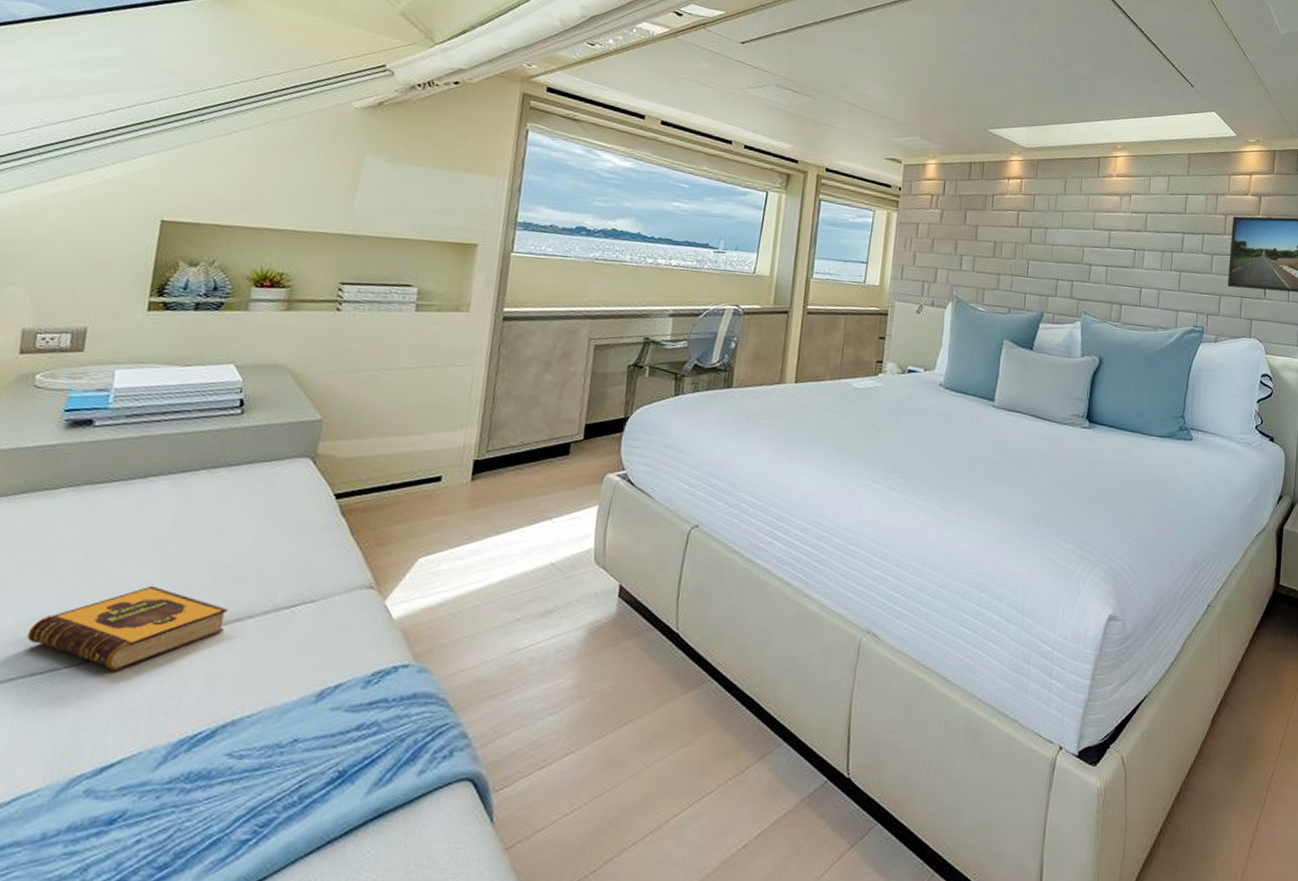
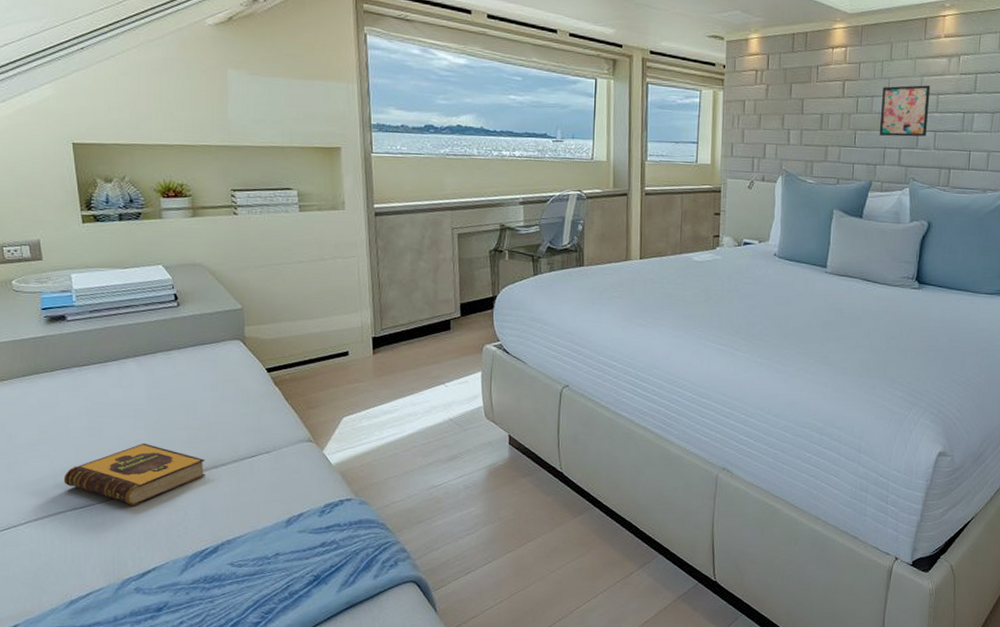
wall art: none [1051,219,1103,271] -> present [879,85,931,137]

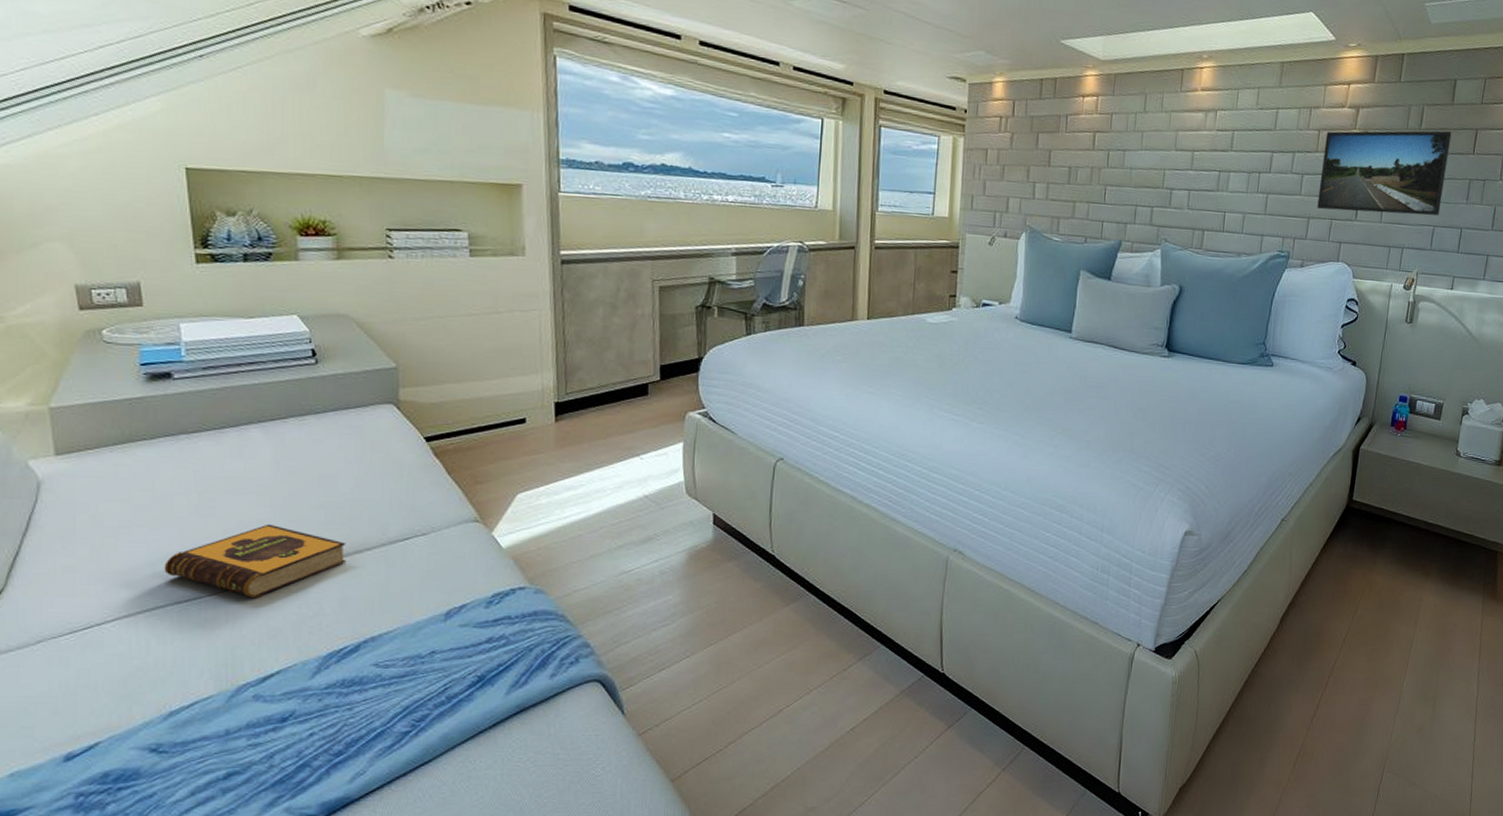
wall art: present [879,85,931,137] -> none [1130,140,1186,195]

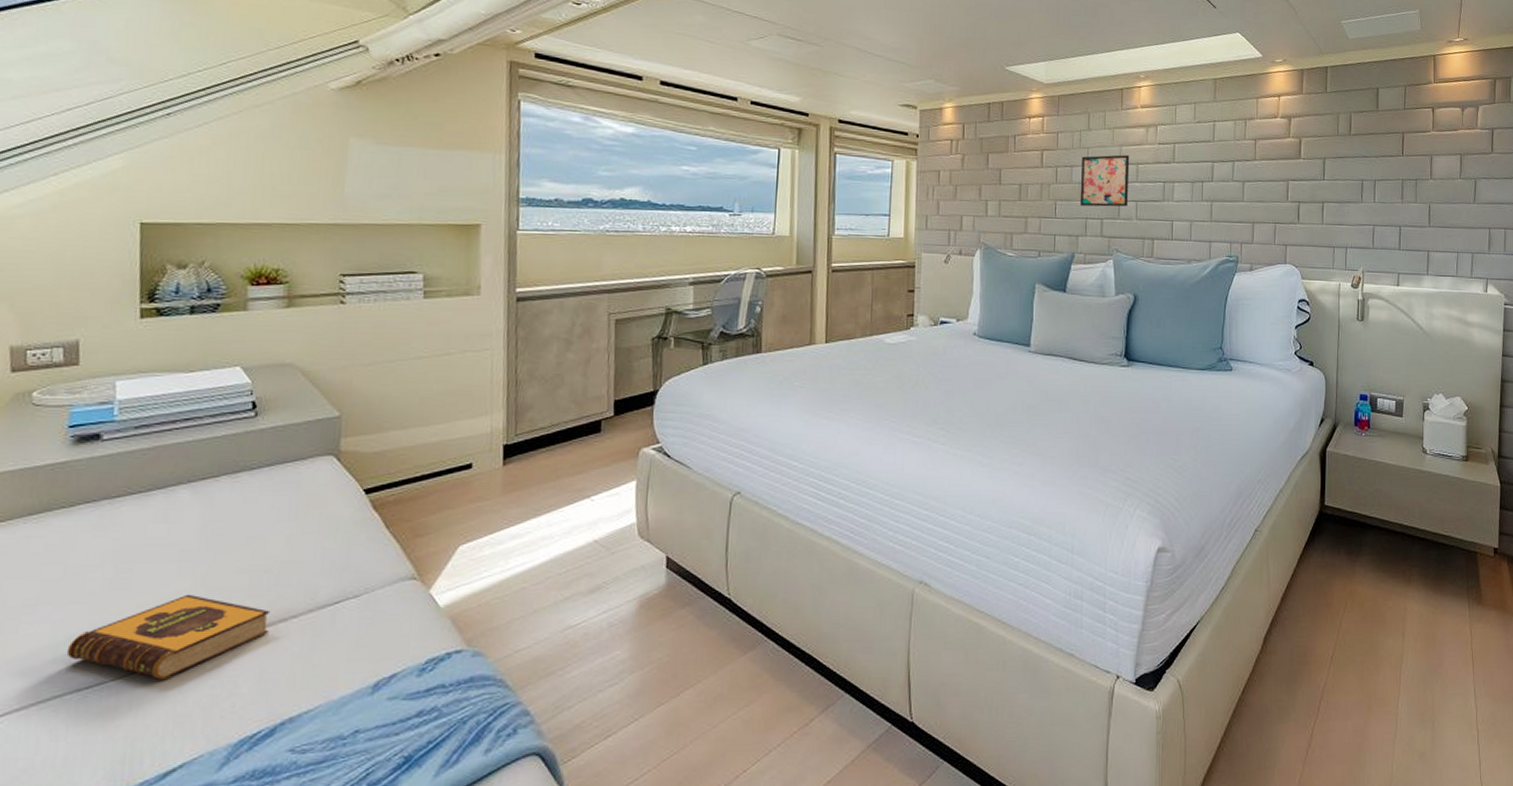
wall art: none [1130,140,1186,195] -> present [1079,155,1130,207]
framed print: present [1317,130,1452,216] -> none [1260,135,1380,216]

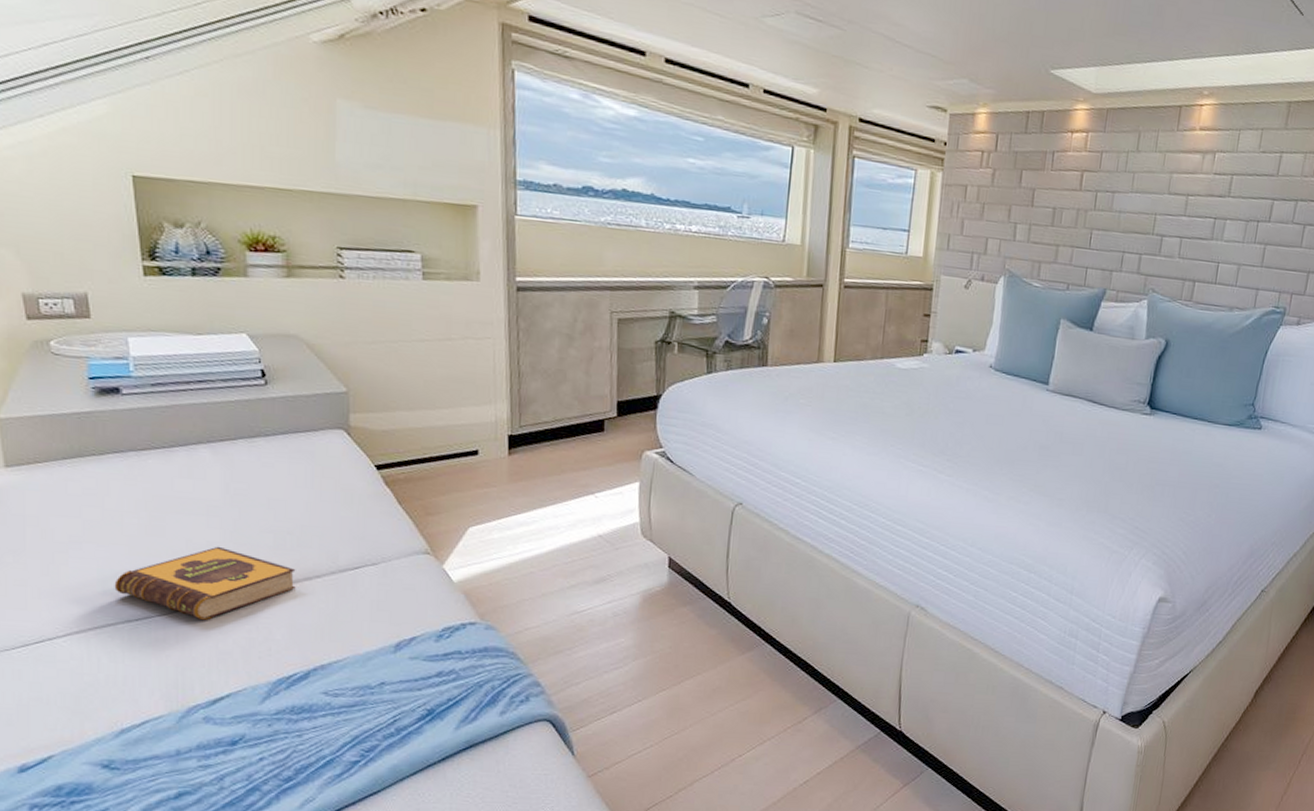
wall art: present [1079,155,1130,207] -> none [1117,181,1180,243]

